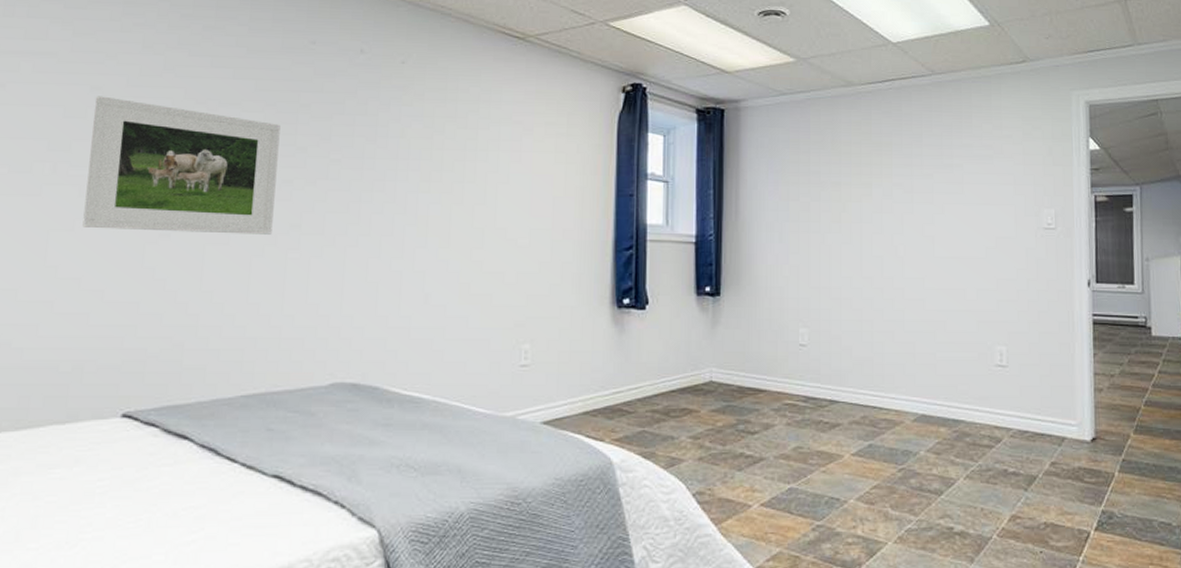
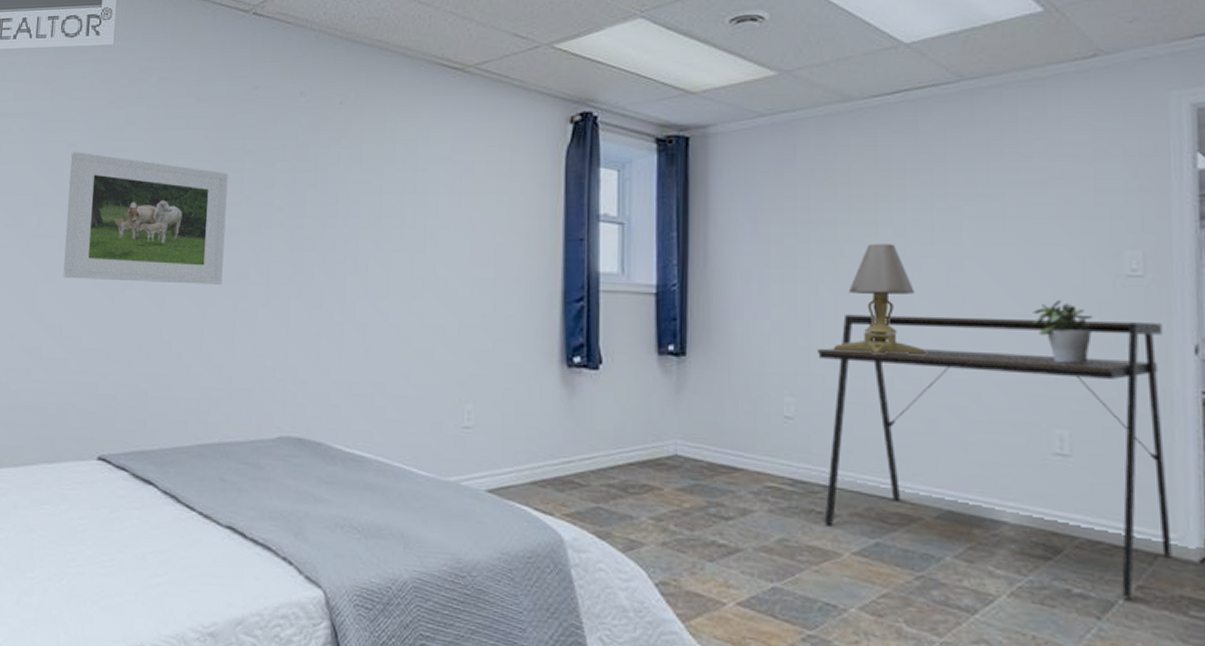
desk: none [826,259,1074,473] -> present [818,314,1172,599]
lamp: none [838,201,907,291] -> present [833,243,926,355]
potted plant: none [982,247,1022,294] -> present [1033,300,1093,363]

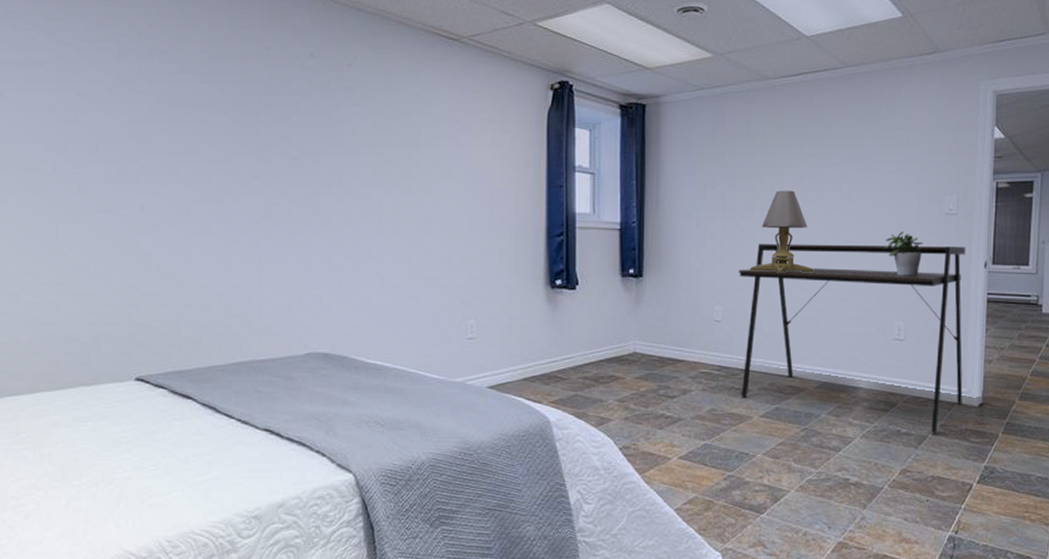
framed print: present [63,151,228,285] -> none [82,101,246,225]

